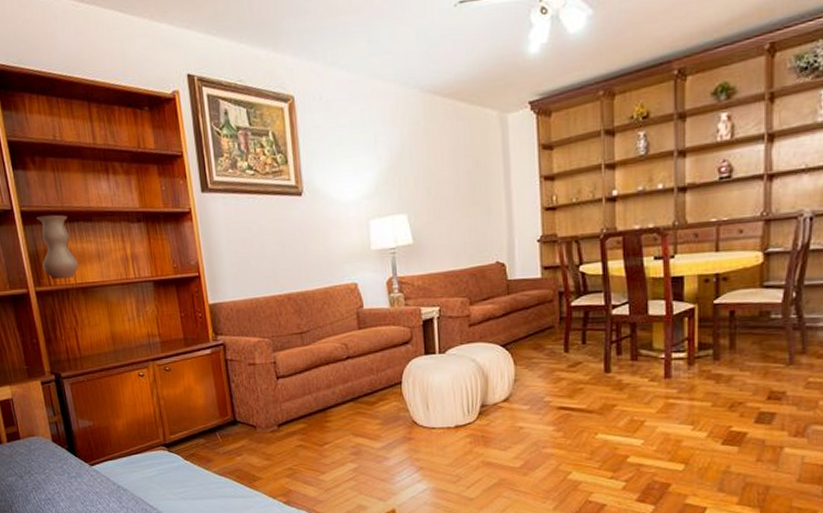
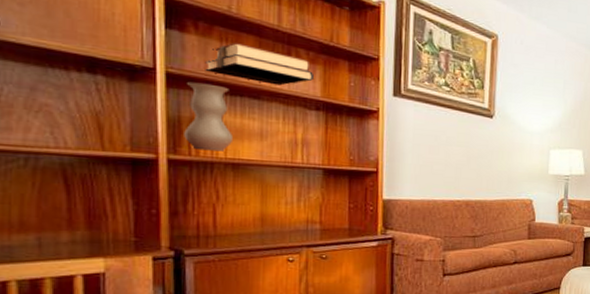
books: none [46,169,130,205] -> present [205,42,313,86]

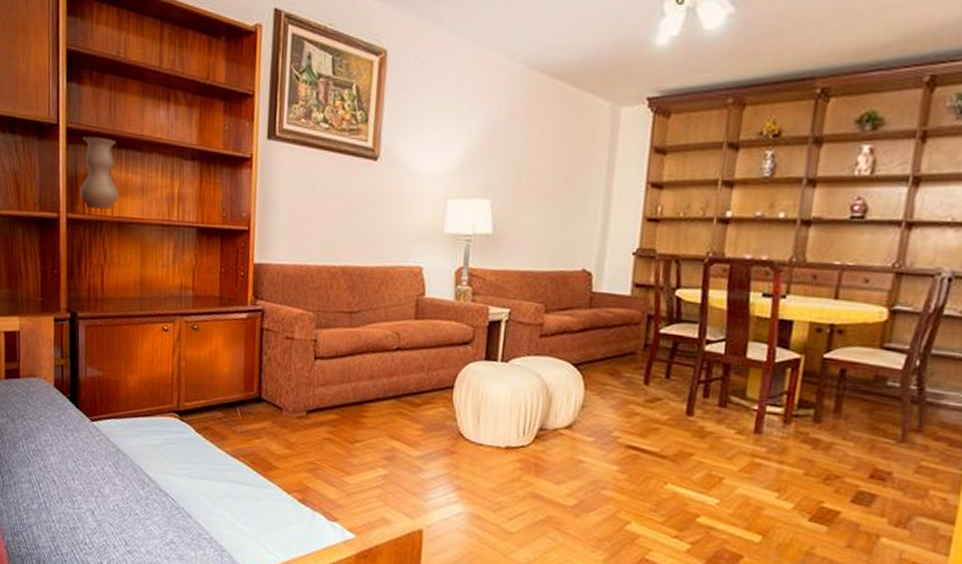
books: present [205,42,313,86] -> none [97,89,190,134]

